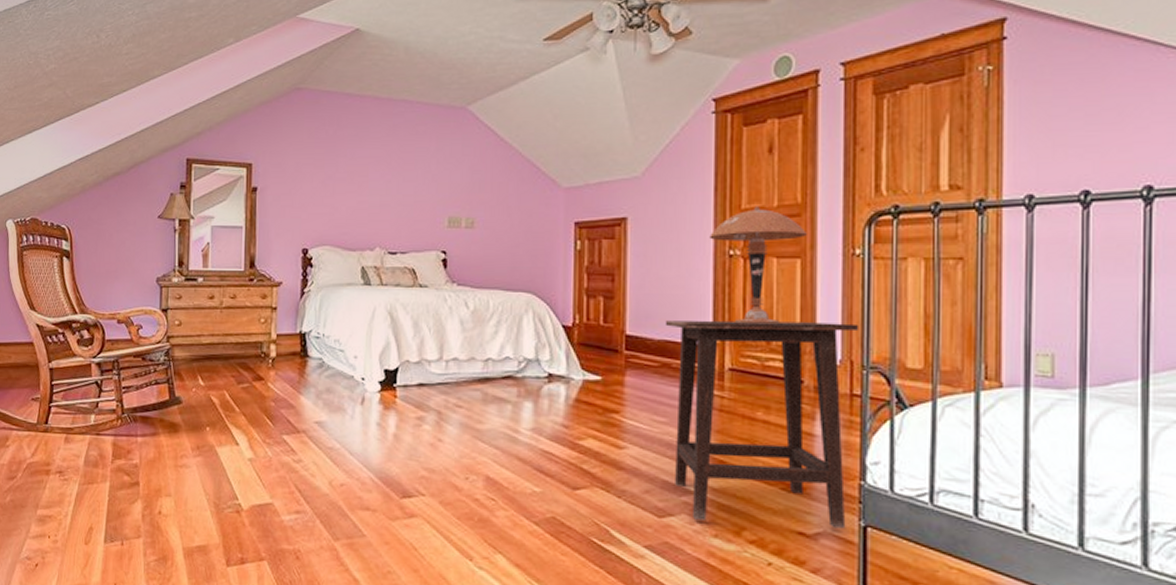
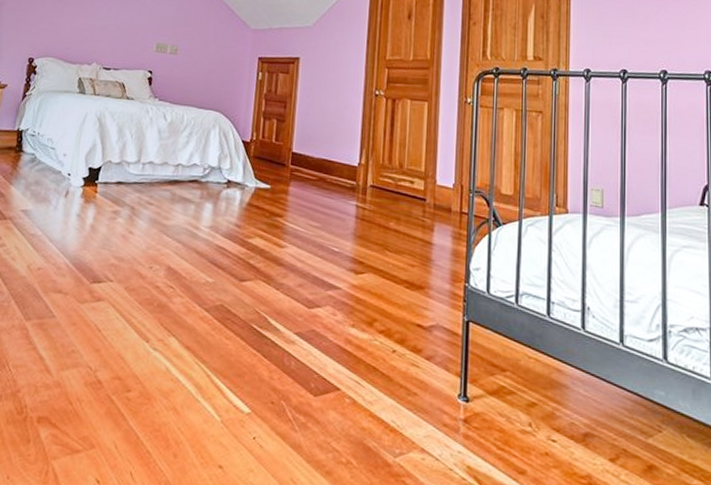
side table: present [665,320,859,529] -> none [323,143,469,323]
table lamp: present [710,206,807,325] -> none [361,58,433,152]

